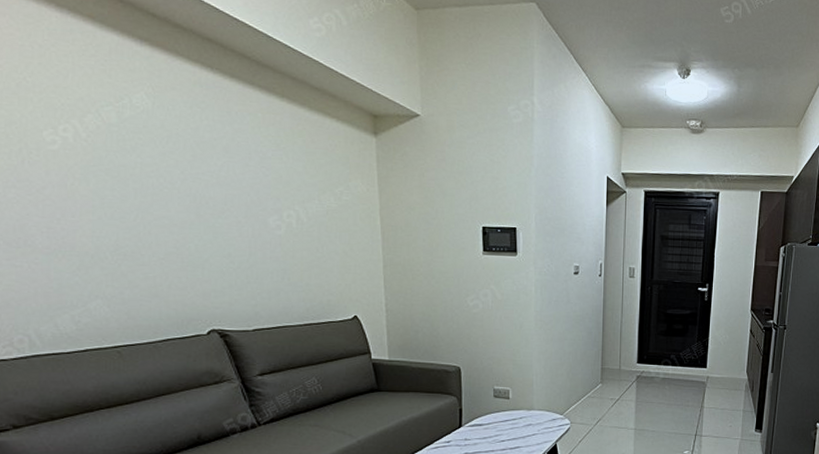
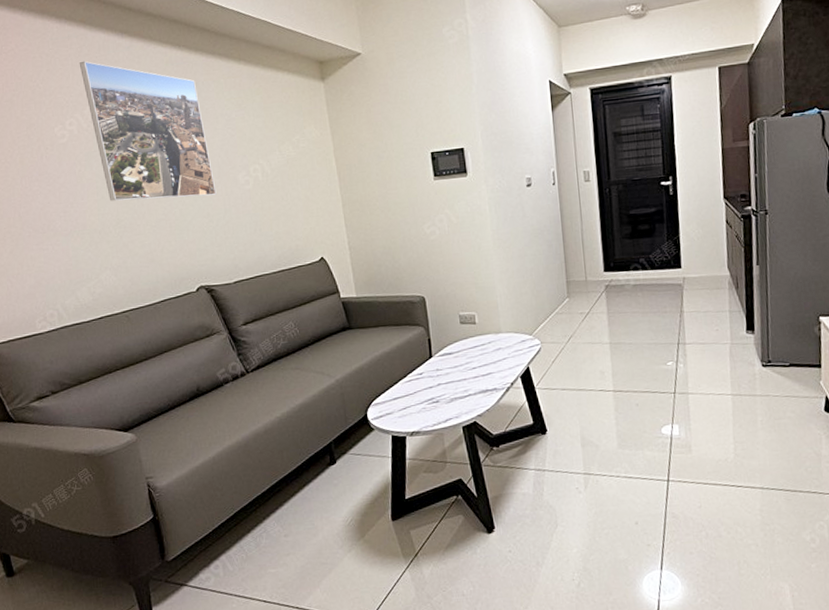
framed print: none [82,61,241,235] -> present [79,60,217,201]

